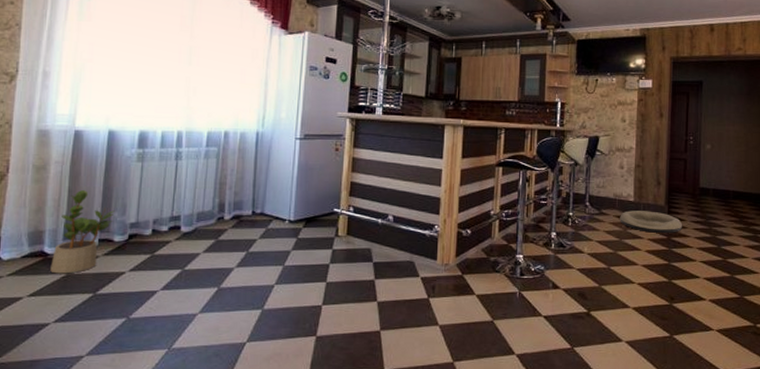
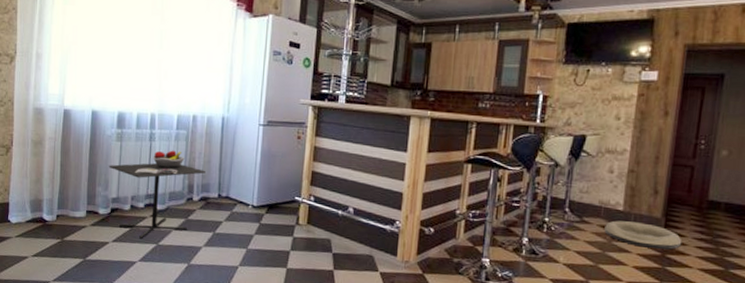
potted plant: present [50,190,115,274] -> none [49,165,99,240]
kitchen table: none [127,168,238,266] -> present [108,150,206,239]

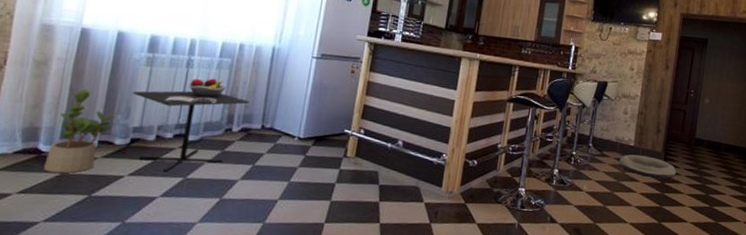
potted plant: none [49,165,99,240] -> present [44,89,118,174]

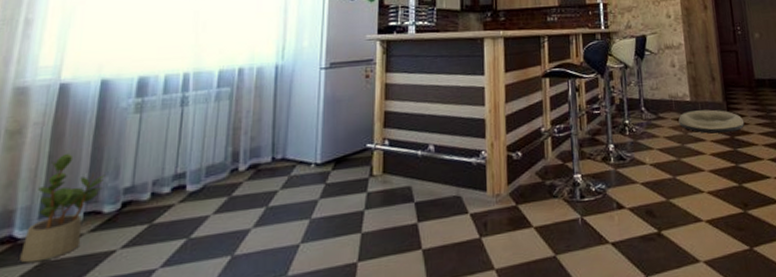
kitchen table: present [132,78,249,173] -> none [121,112,255,237]

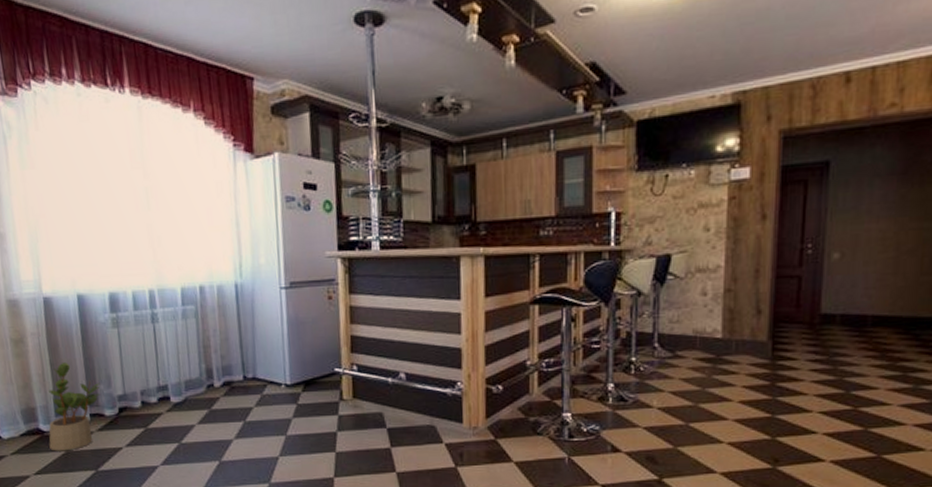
dog bed: present [678,109,745,134] -> none [702,349,794,378]

